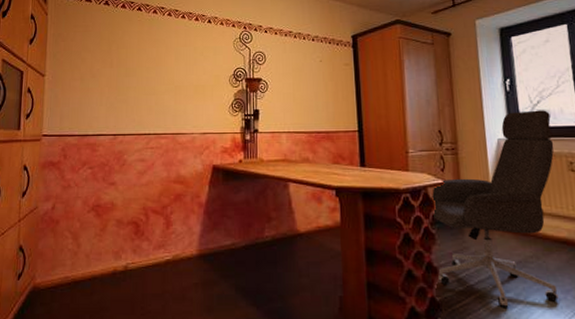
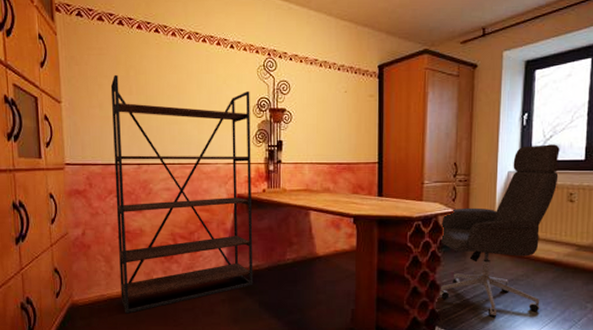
bookshelf: none [86,49,229,299] -> present [110,74,254,314]

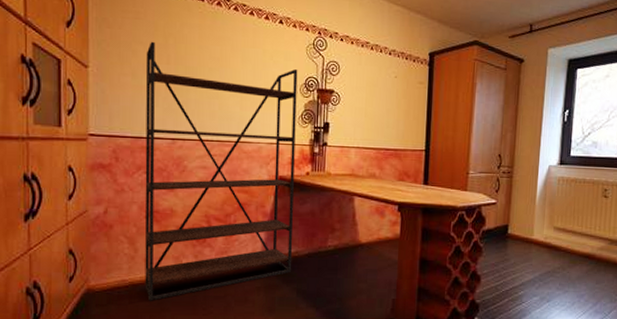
office chair: present [439,144,560,318] -> none [480,141,597,309]

